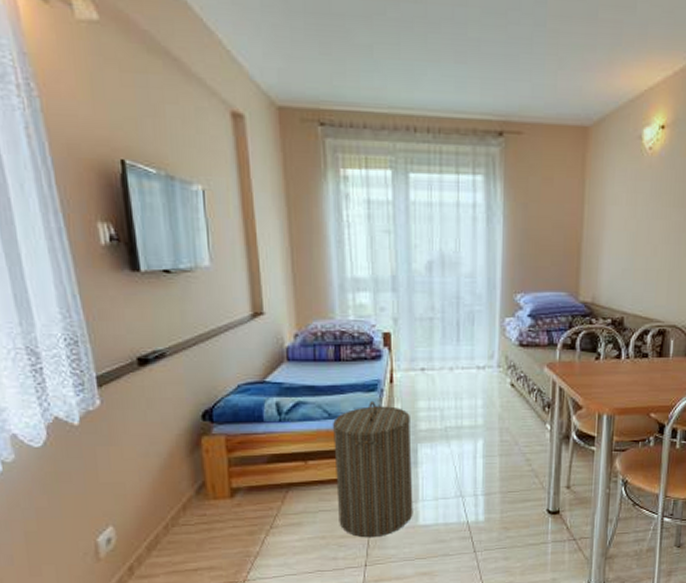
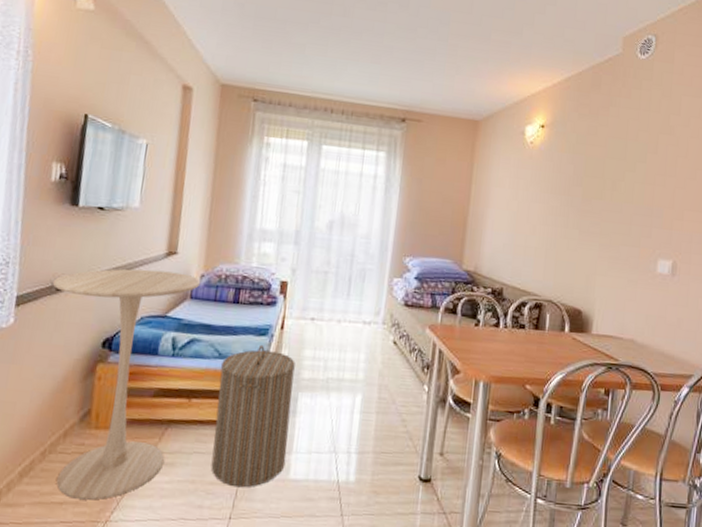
pedestal table: none [132,334,296,565] -> present [52,269,201,500]

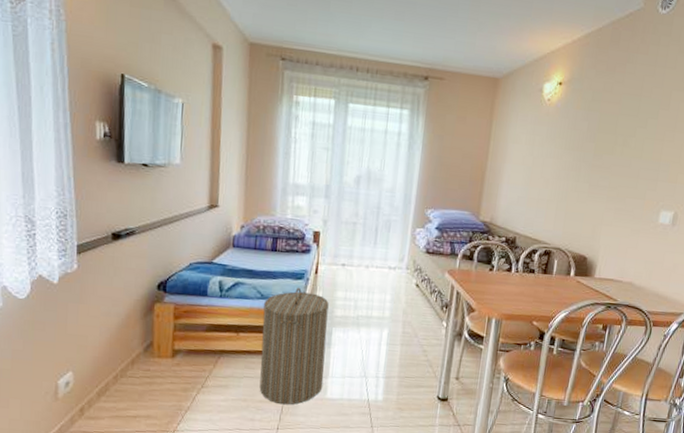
pedestal table: present [52,269,201,500] -> none [108,220,242,415]

